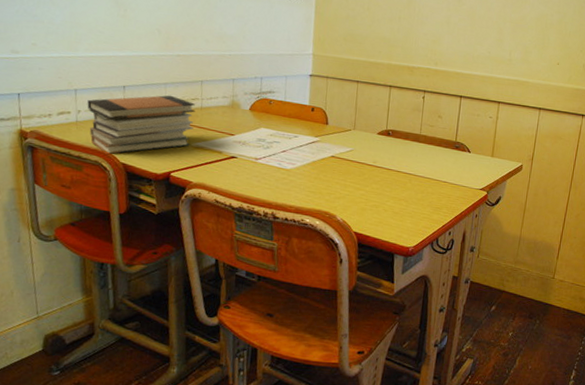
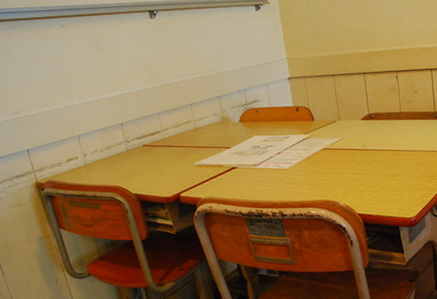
book stack: present [87,95,196,155] -> none [91,123,192,189]

